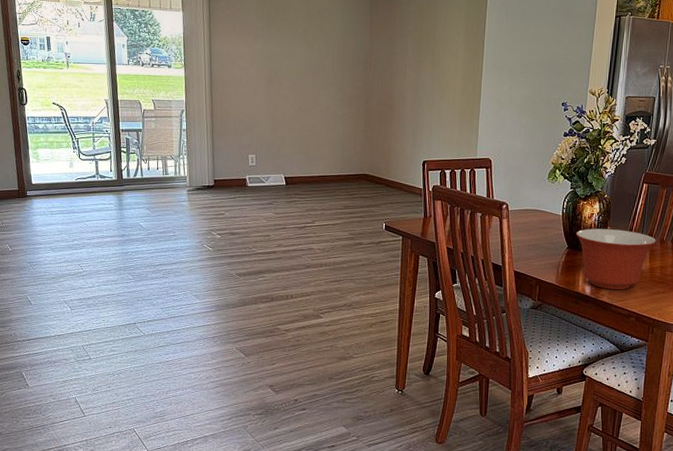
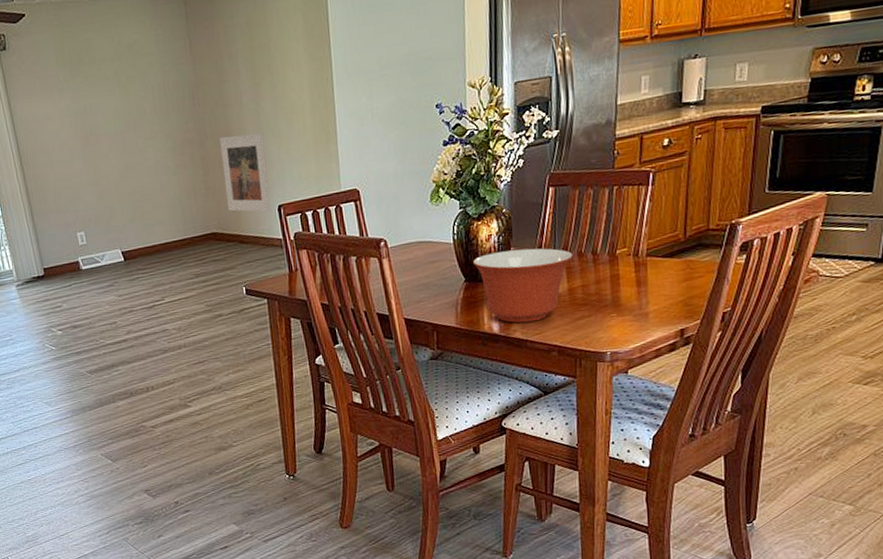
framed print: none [380,97,419,165] -> present [219,133,271,212]

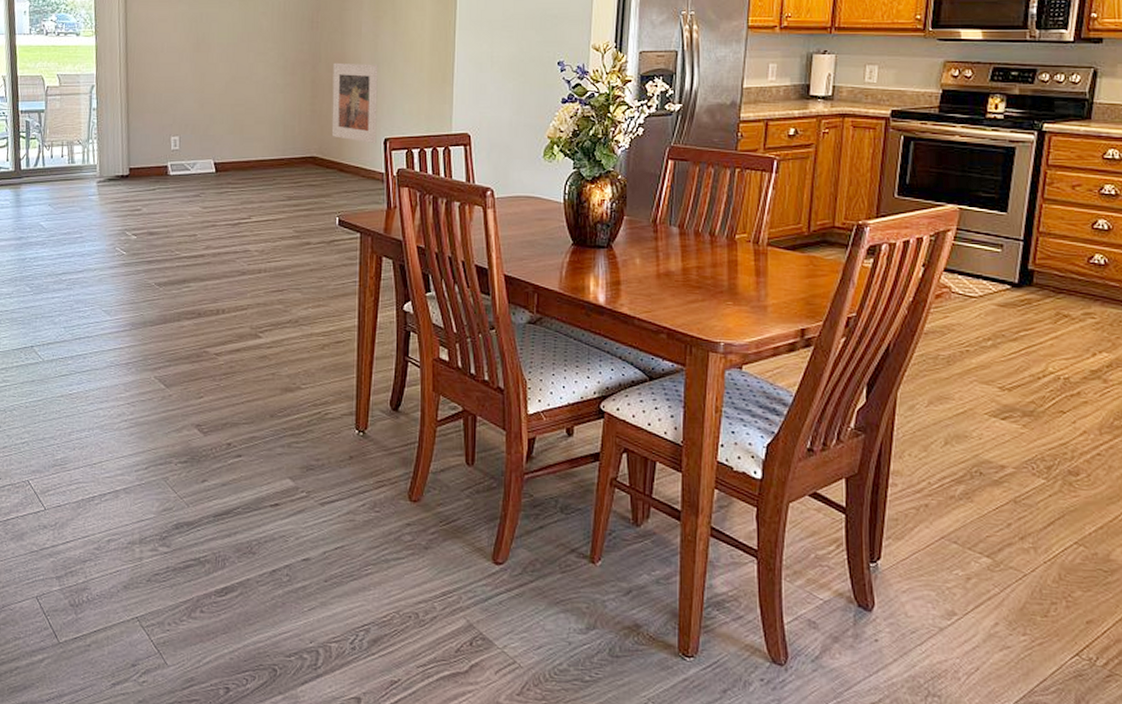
mixing bowl: present [472,248,573,323] -> none [582,219,689,298]

